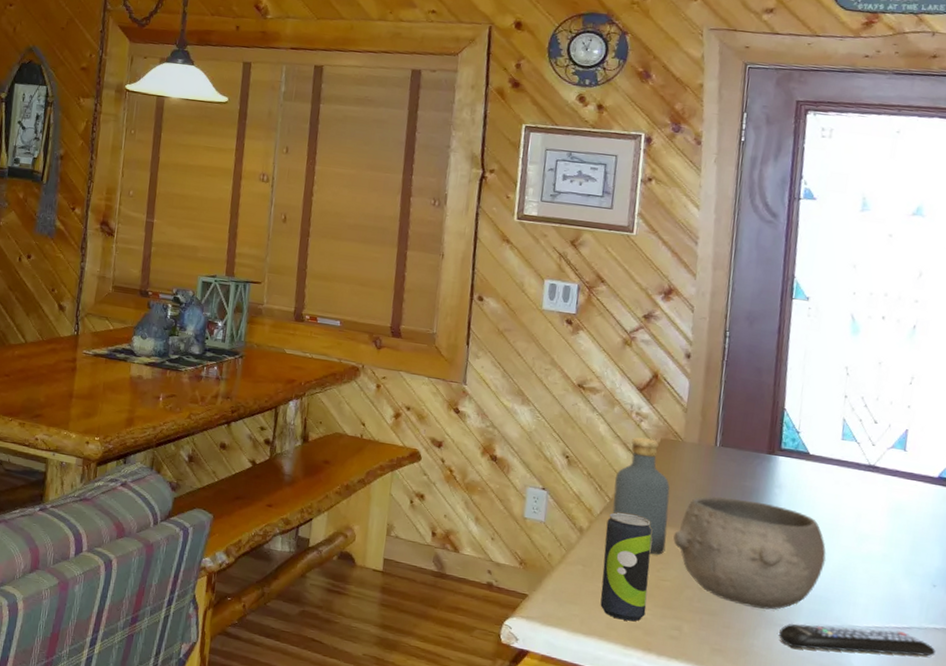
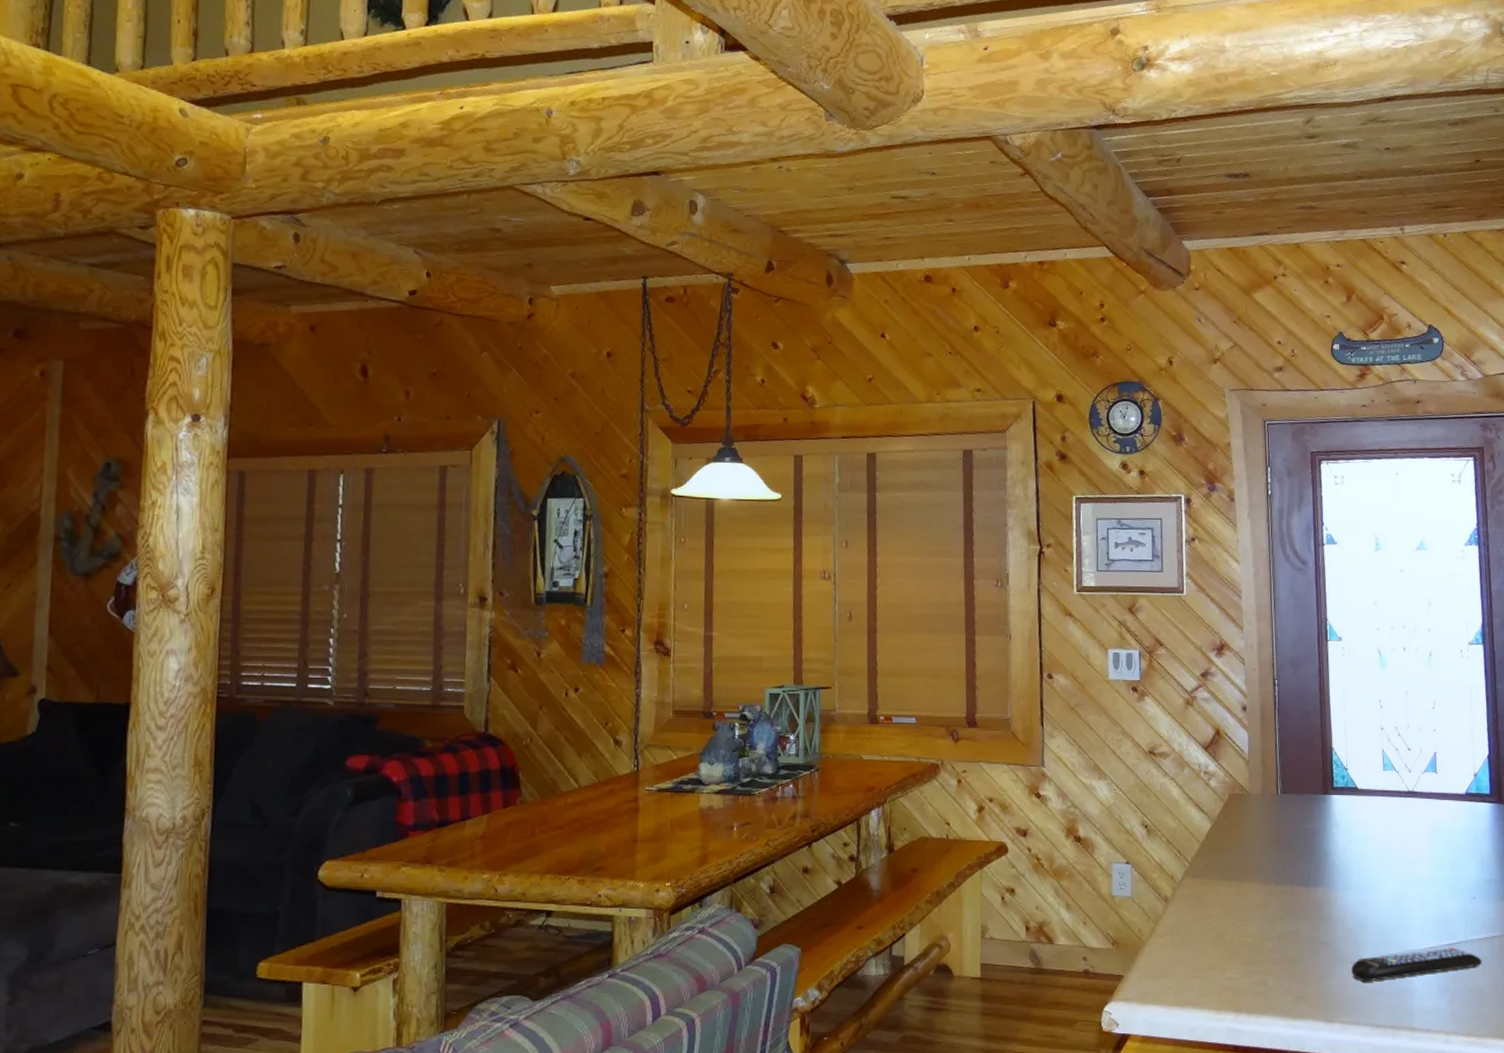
beverage can: present [600,512,653,622] -> none [1188,875,1233,984]
vodka: present [612,437,670,555] -> none [1191,796,1244,911]
bowl: present [673,496,826,610] -> none [1250,843,1383,949]

